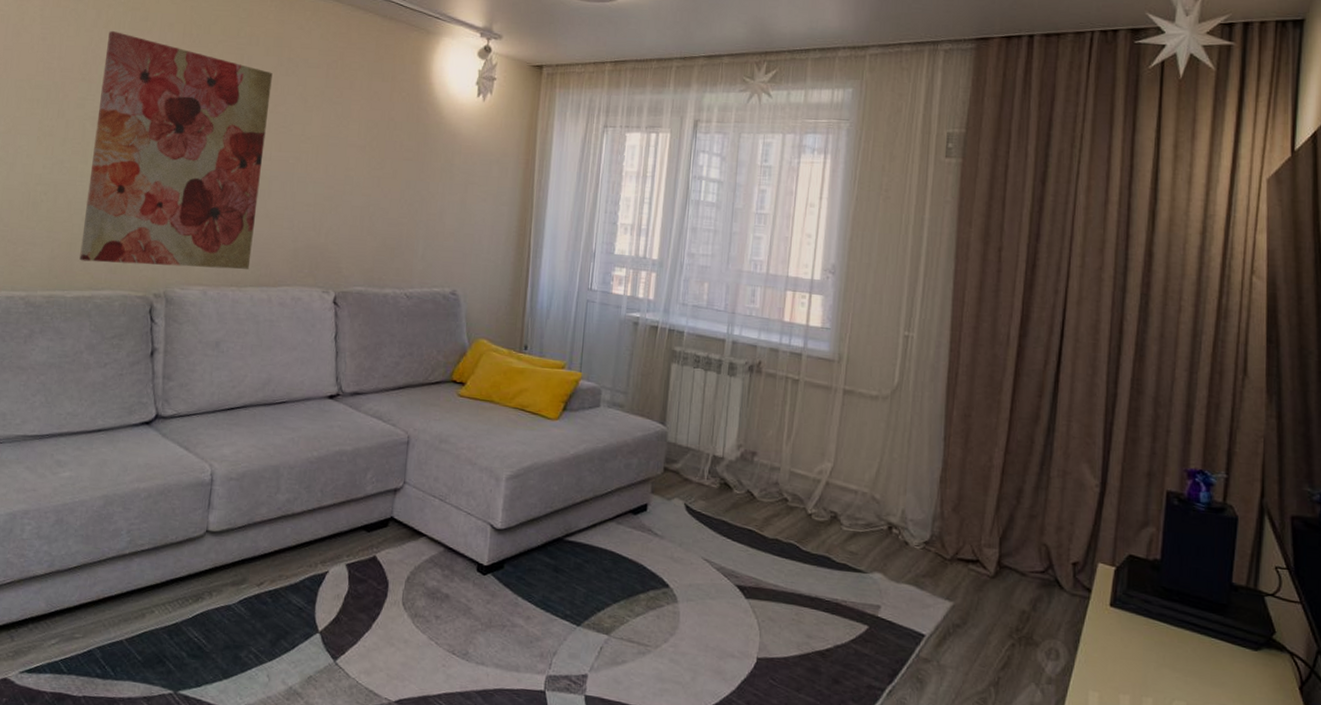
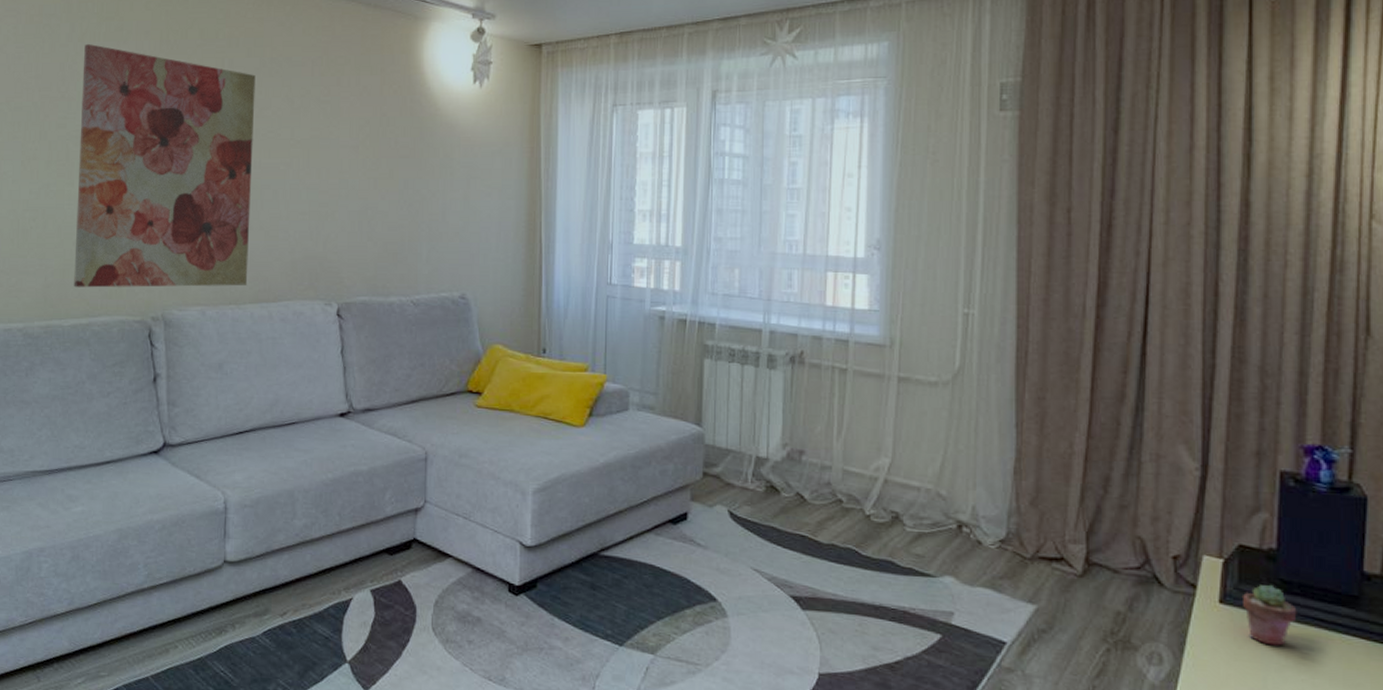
potted succulent: none [1130,591,1175,647] -> present [1243,584,1297,646]

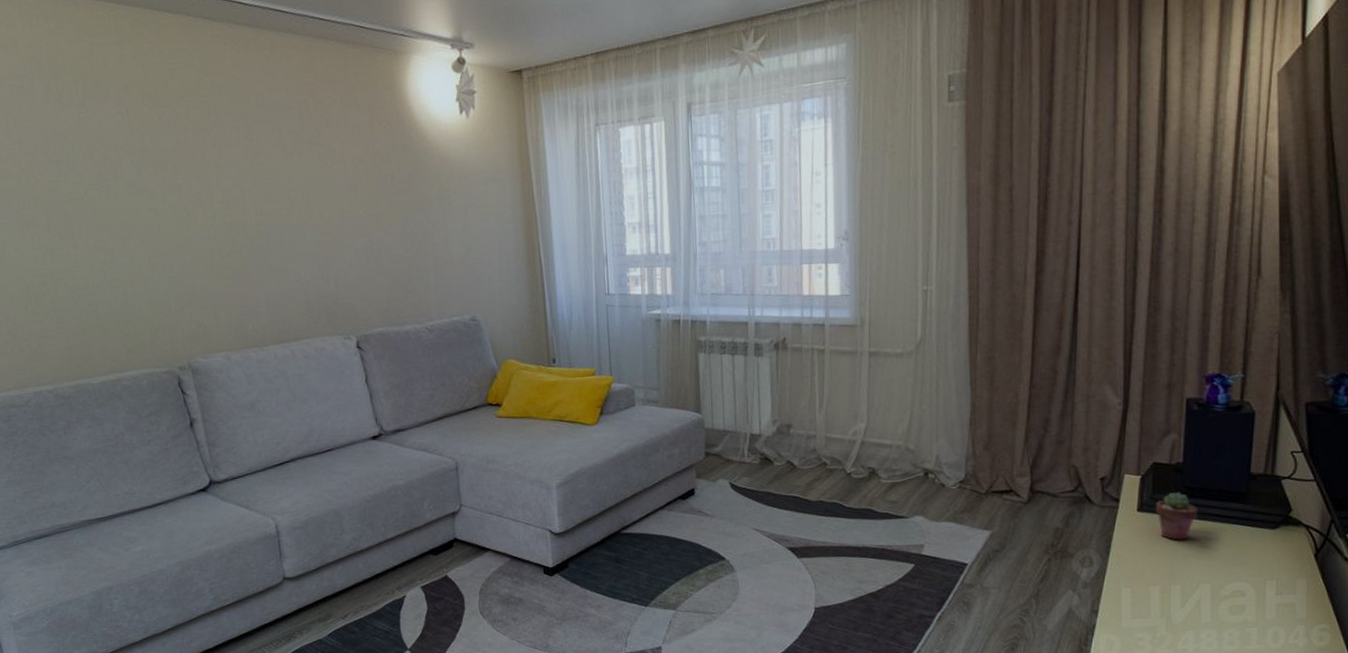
wall art: present [74,43,256,288] -> none [63,103,267,346]

